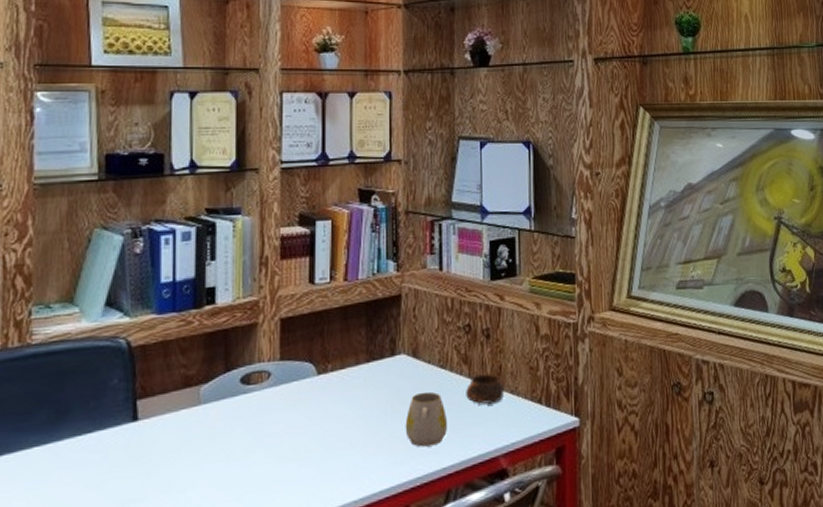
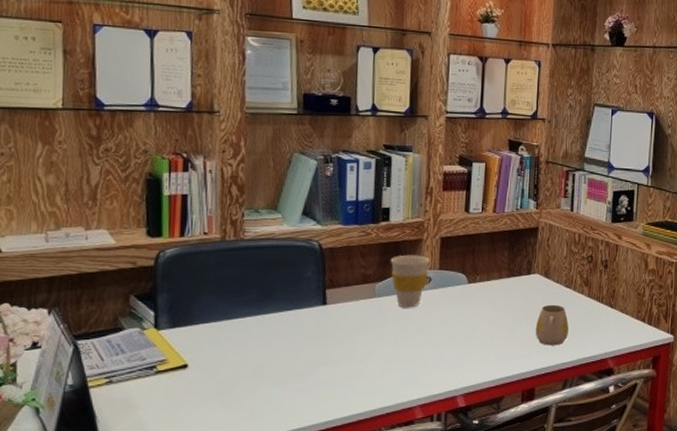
cup: none [217,344,268,415] -> present [390,254,430,308]
cup: present [466,373,504,404] -> none [585,295,616,318]

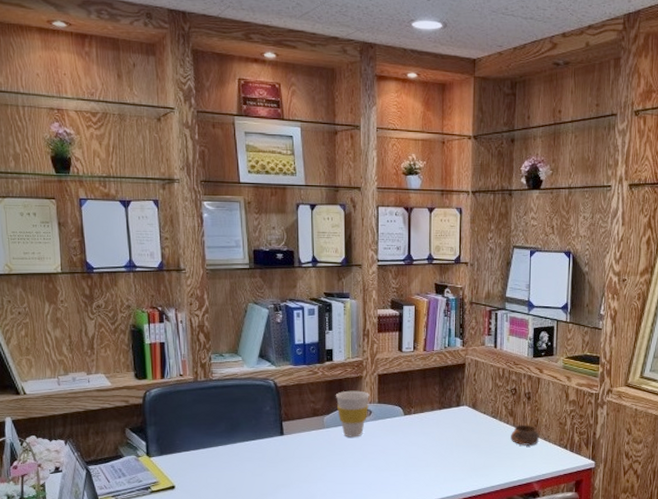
mug: present [535,304,569,346] -> none [465,433,497,471]
cup: none [585,295,616,318] -> present [511,425,539,445]

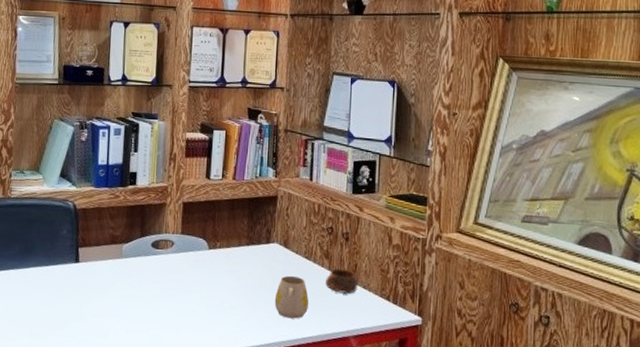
cup: present [335,390,370,437] -> none [136,218,173,270]
mug: none [465,433,497,471] -> present [274,275,309,319]

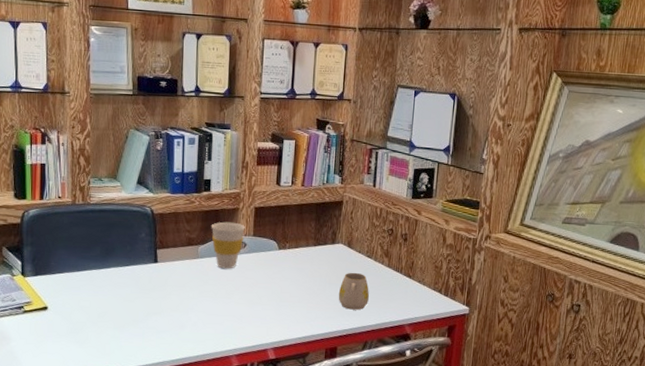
cup: none [136,218,173,270] -> present [211,221,245,269]
cup: present [325,268,358,294] -> none [385,266,414,288]

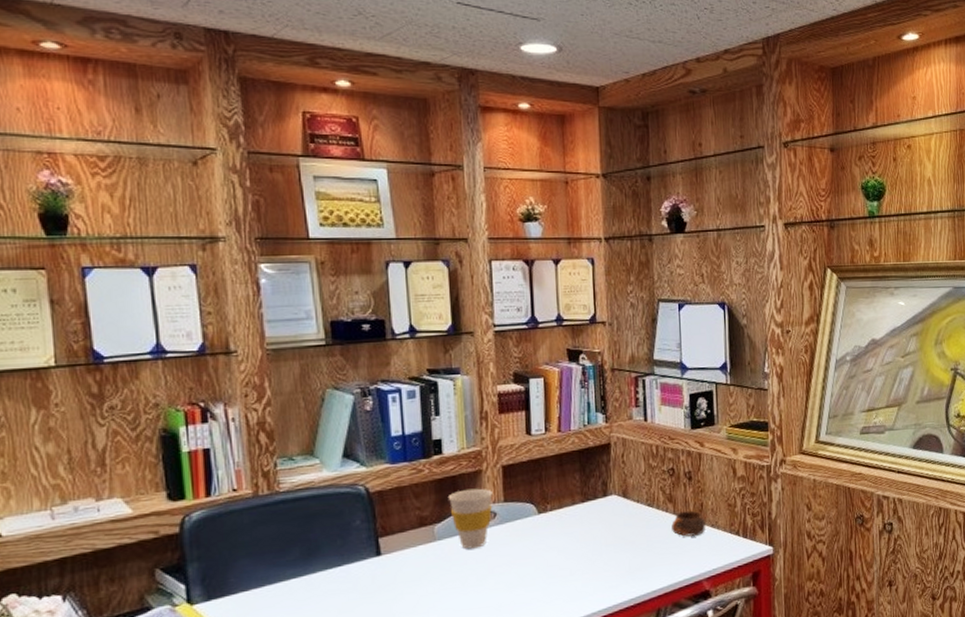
mug: present [338,272,370,310] -> none [618,526,657,574]
cup: none [385,266,414,288] -> present [671,510,705,537]

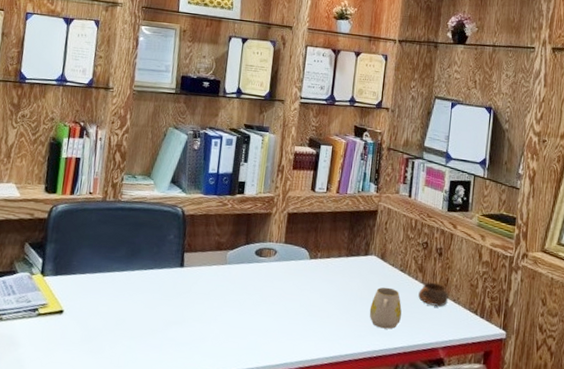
cup: present [447,488,493,549] -> none [241,226,277,278]
mug: none [618,526,657,574] -> present [369,287,402,329]

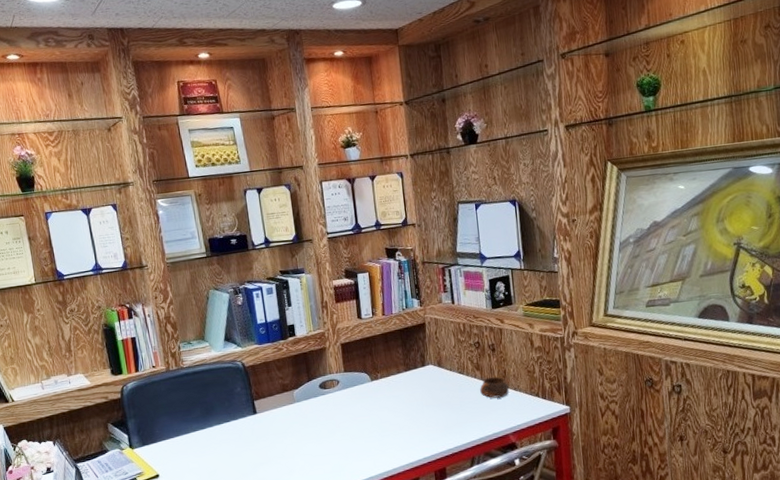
mug: present [369,287,402,329] -> none [437,390,469,429]

